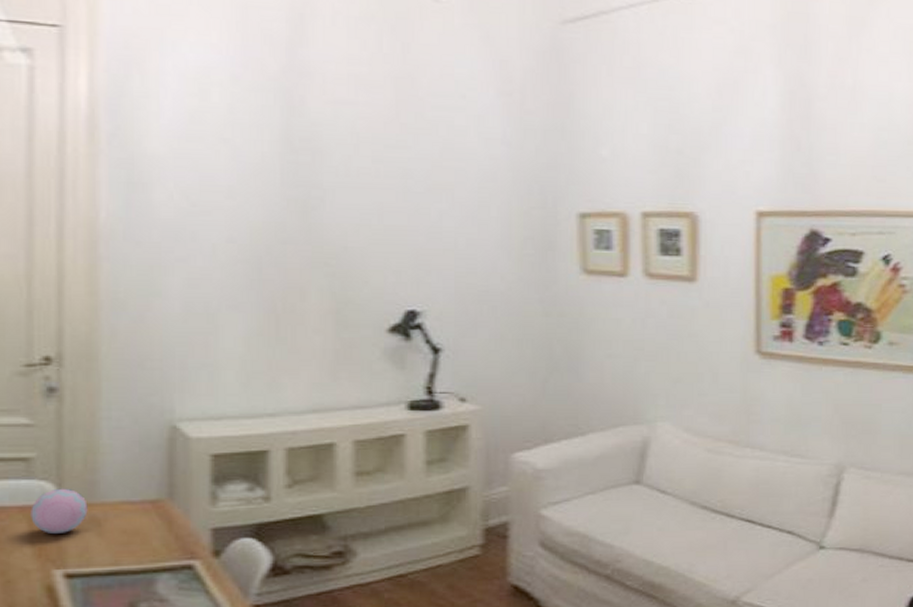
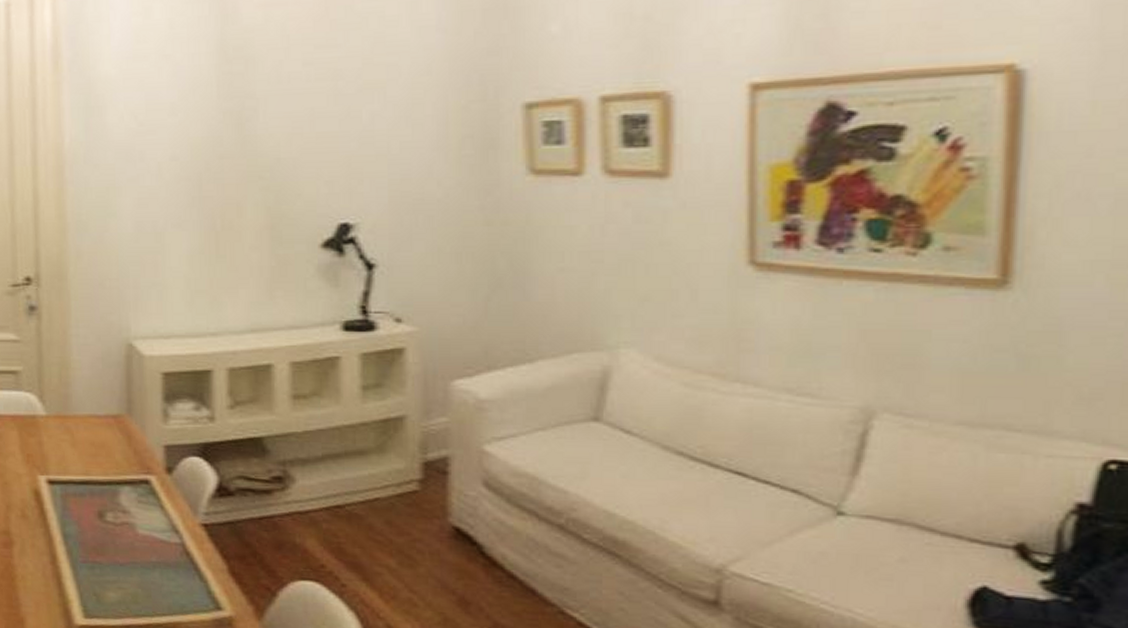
decorative egg: present [30,488,88,535] -> none [20,400,64,443]

